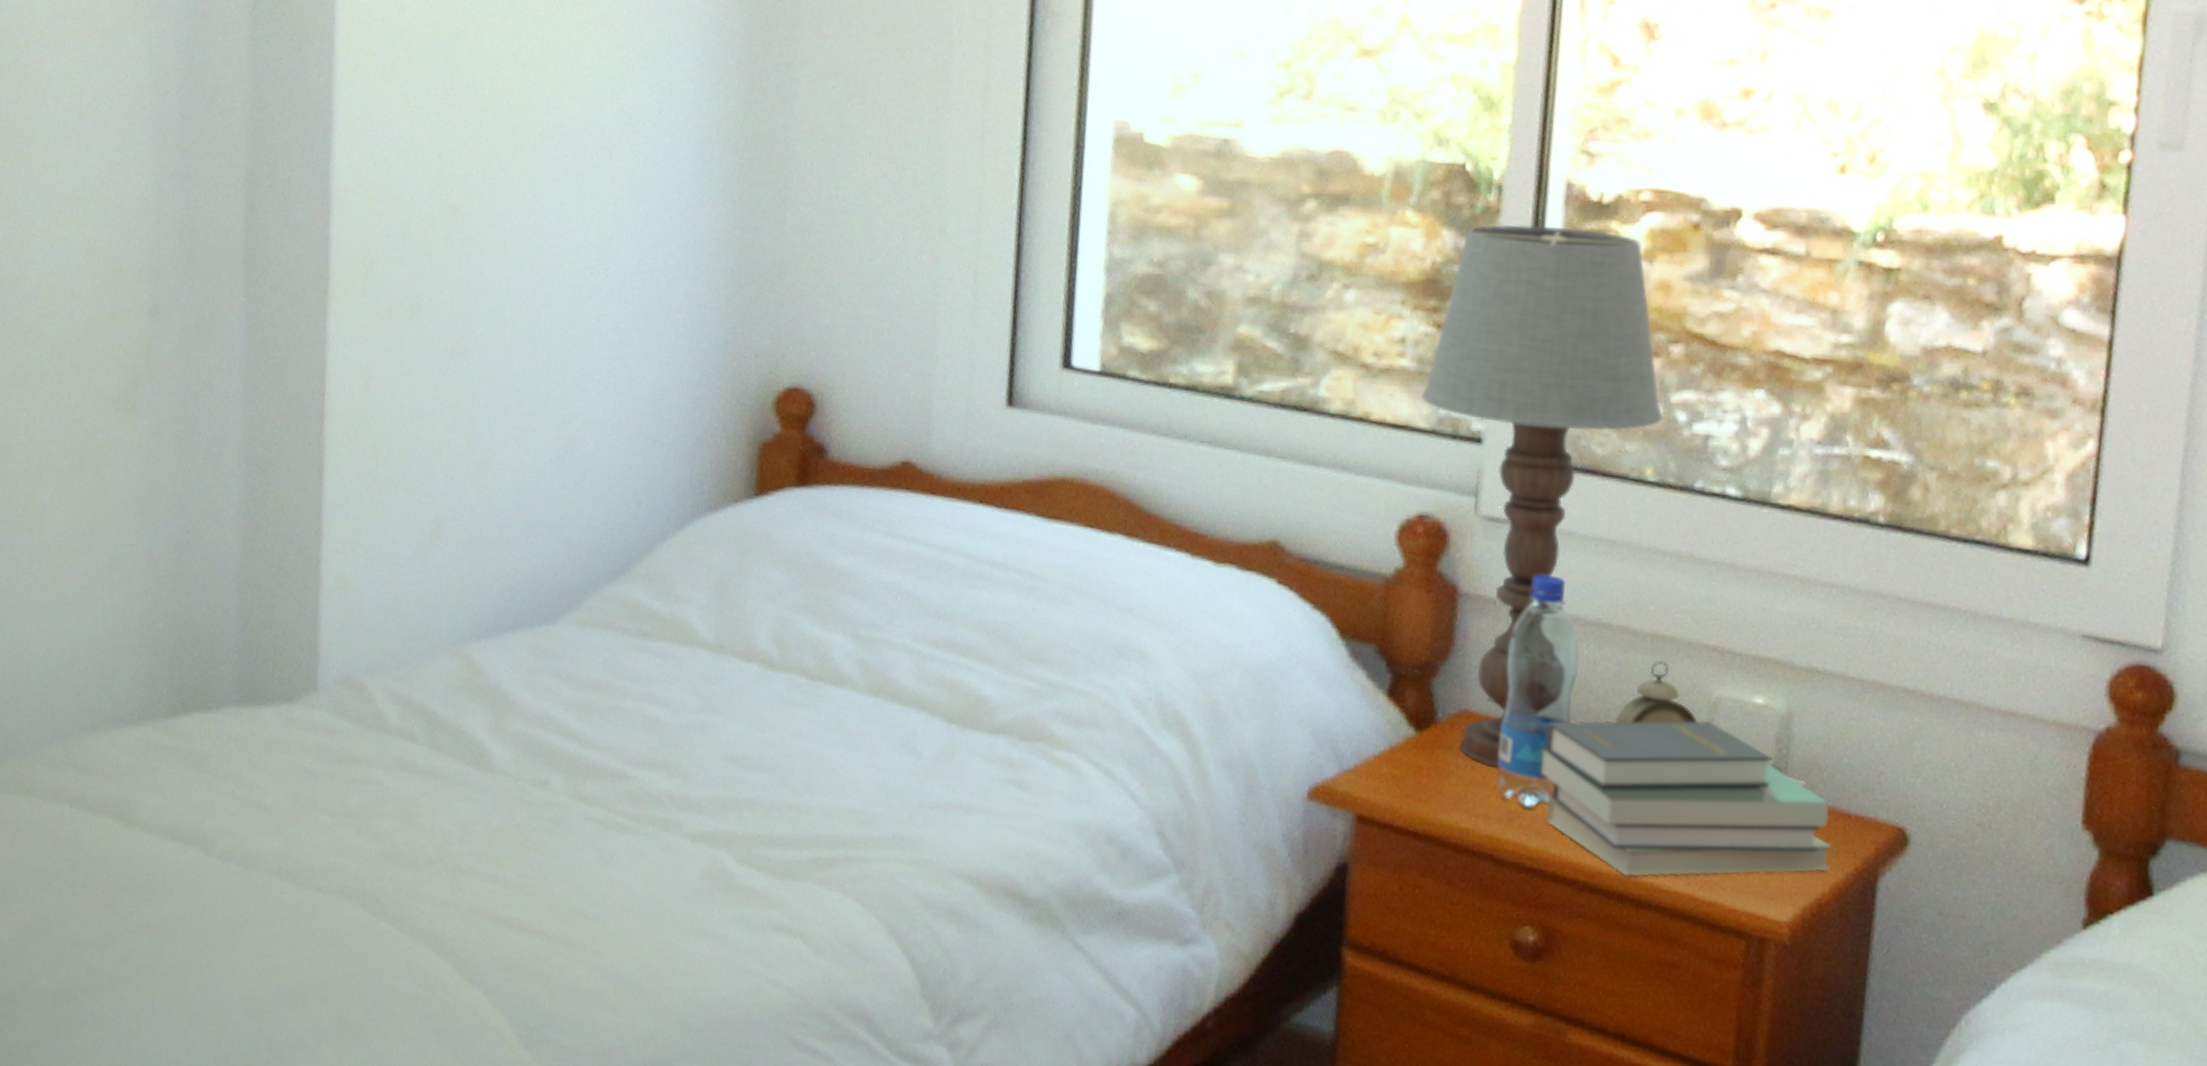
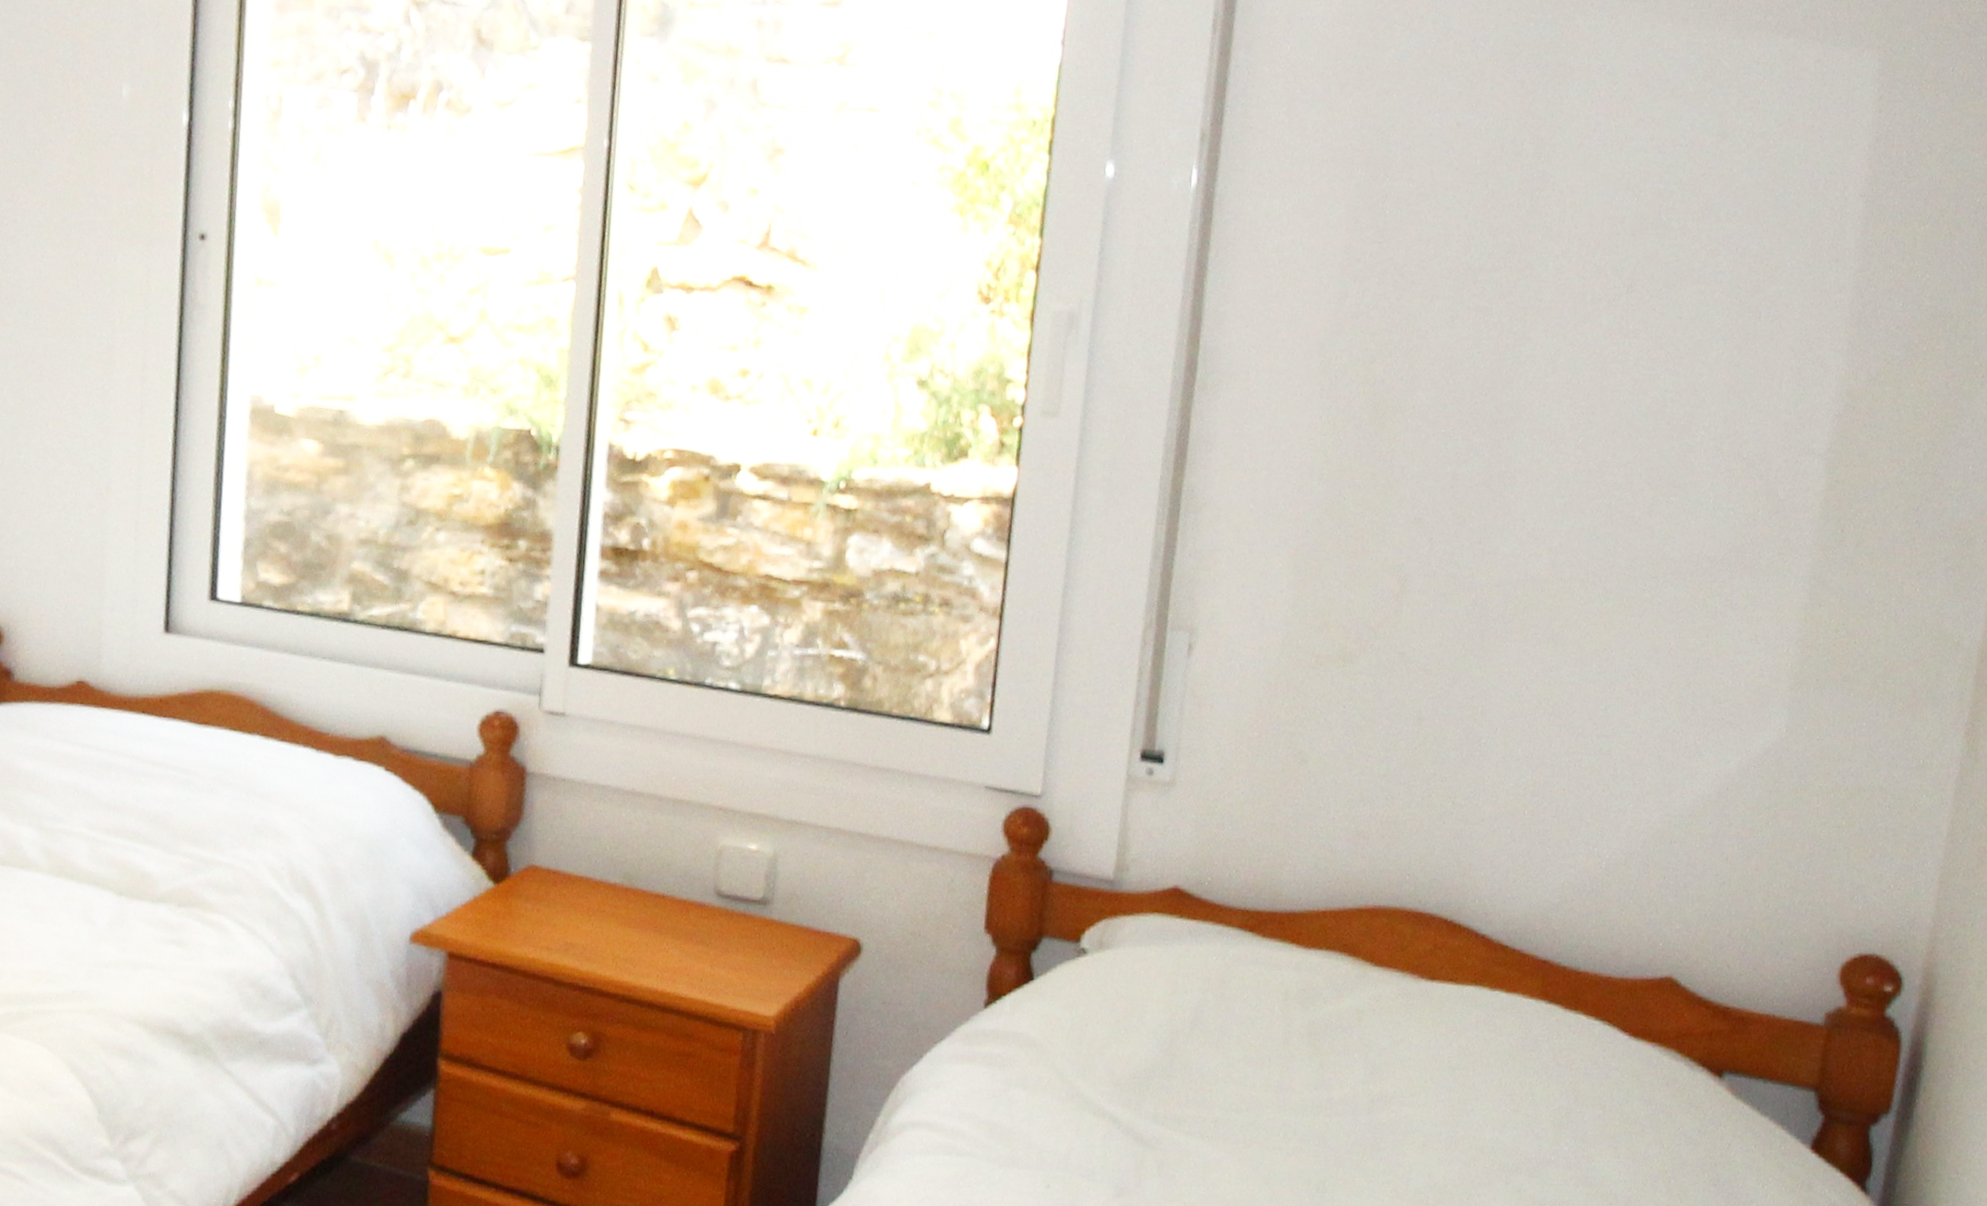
table lamp: present [1422,224,1664,768] -> none [497,478,682,909]
bottle: present [1497,574,1579,810] -> none [556,755,619,941]
books: present [1541,720,1832,877] -> none [590,865,806,989]
alarm clock: present [1616,661,1698,724] -> none [647,820,708,870]

